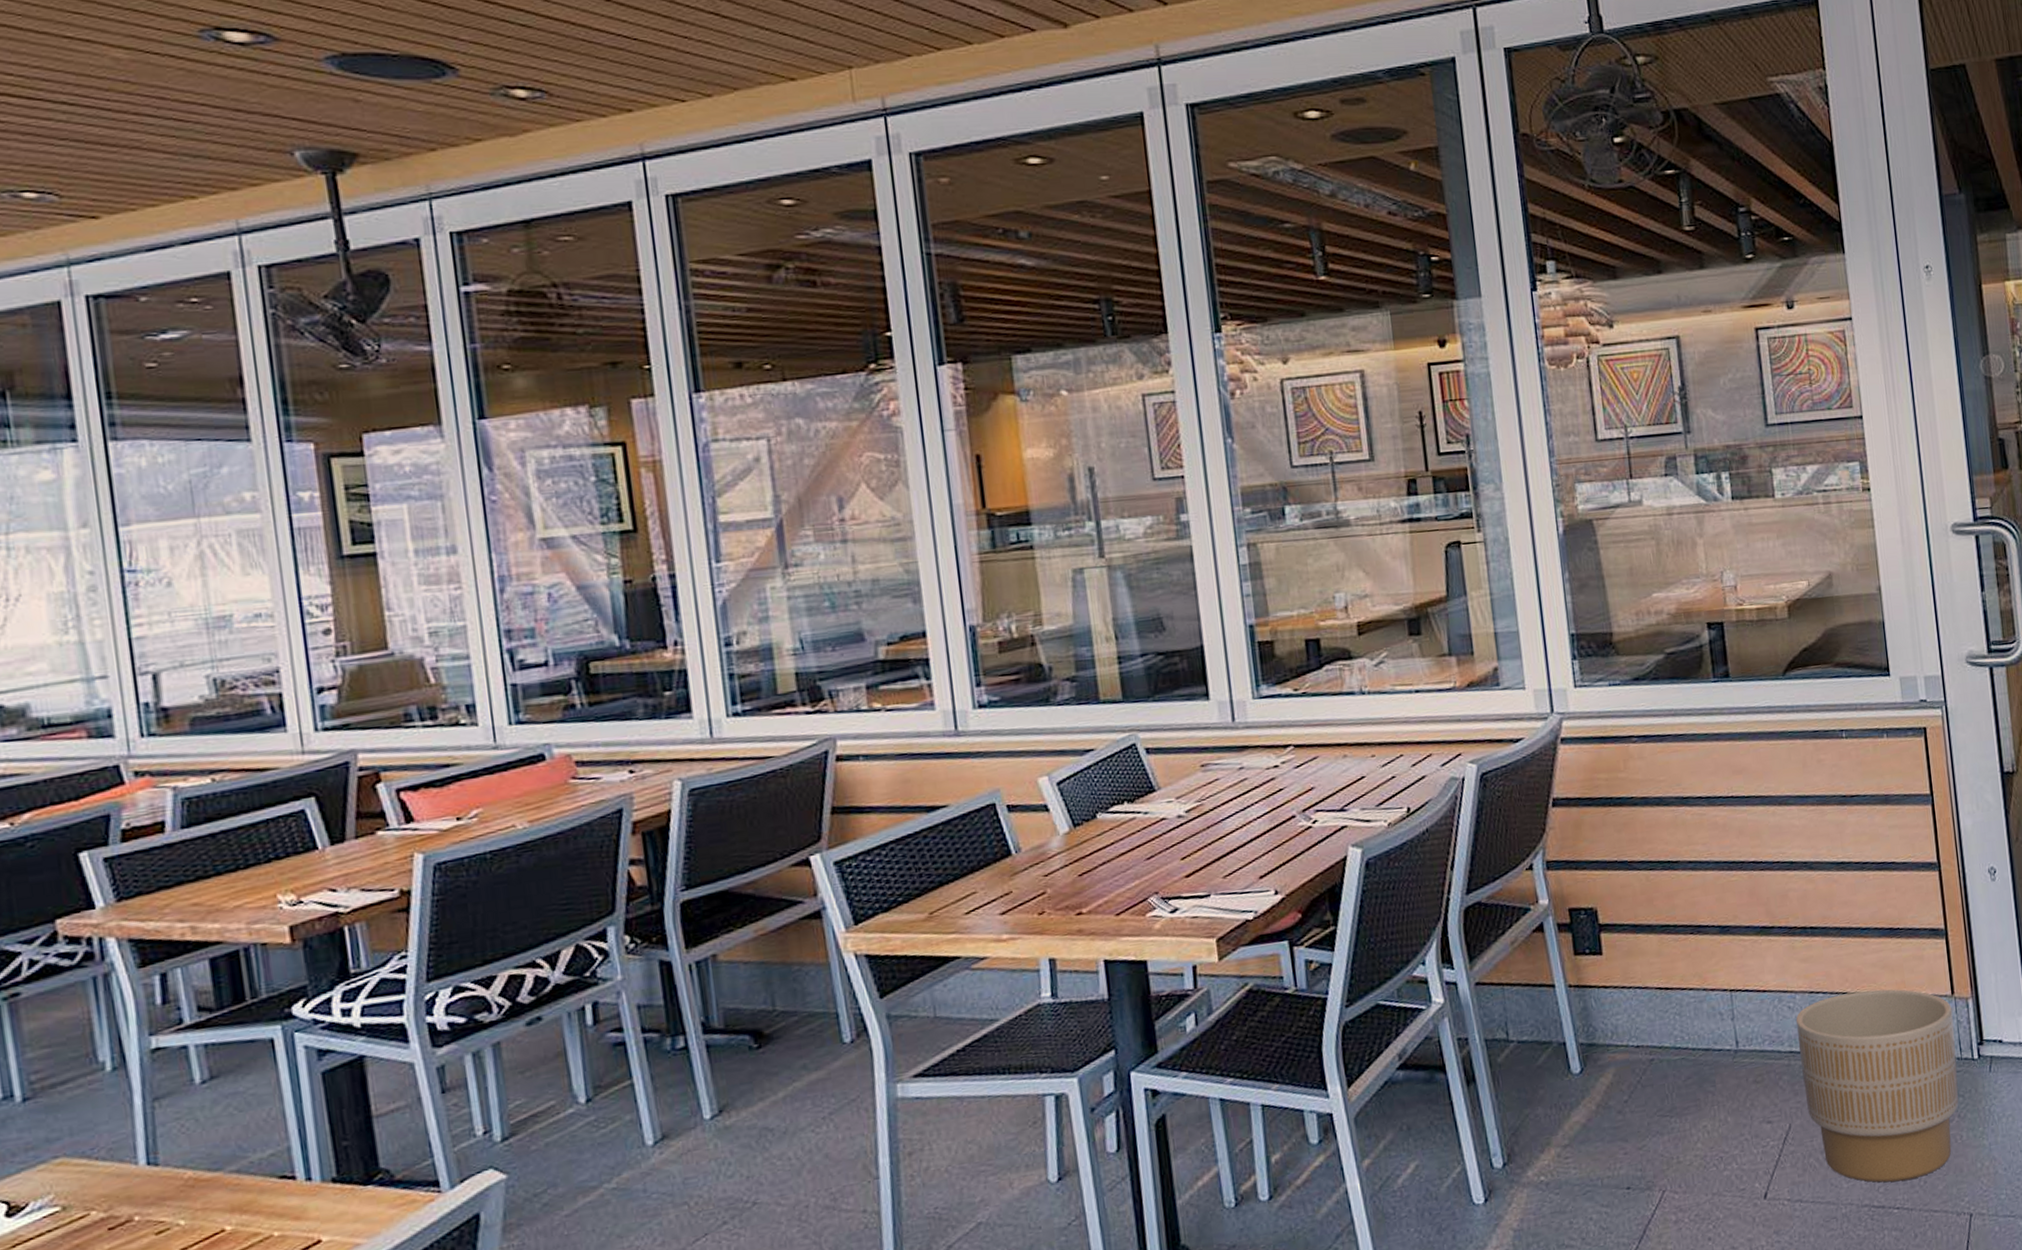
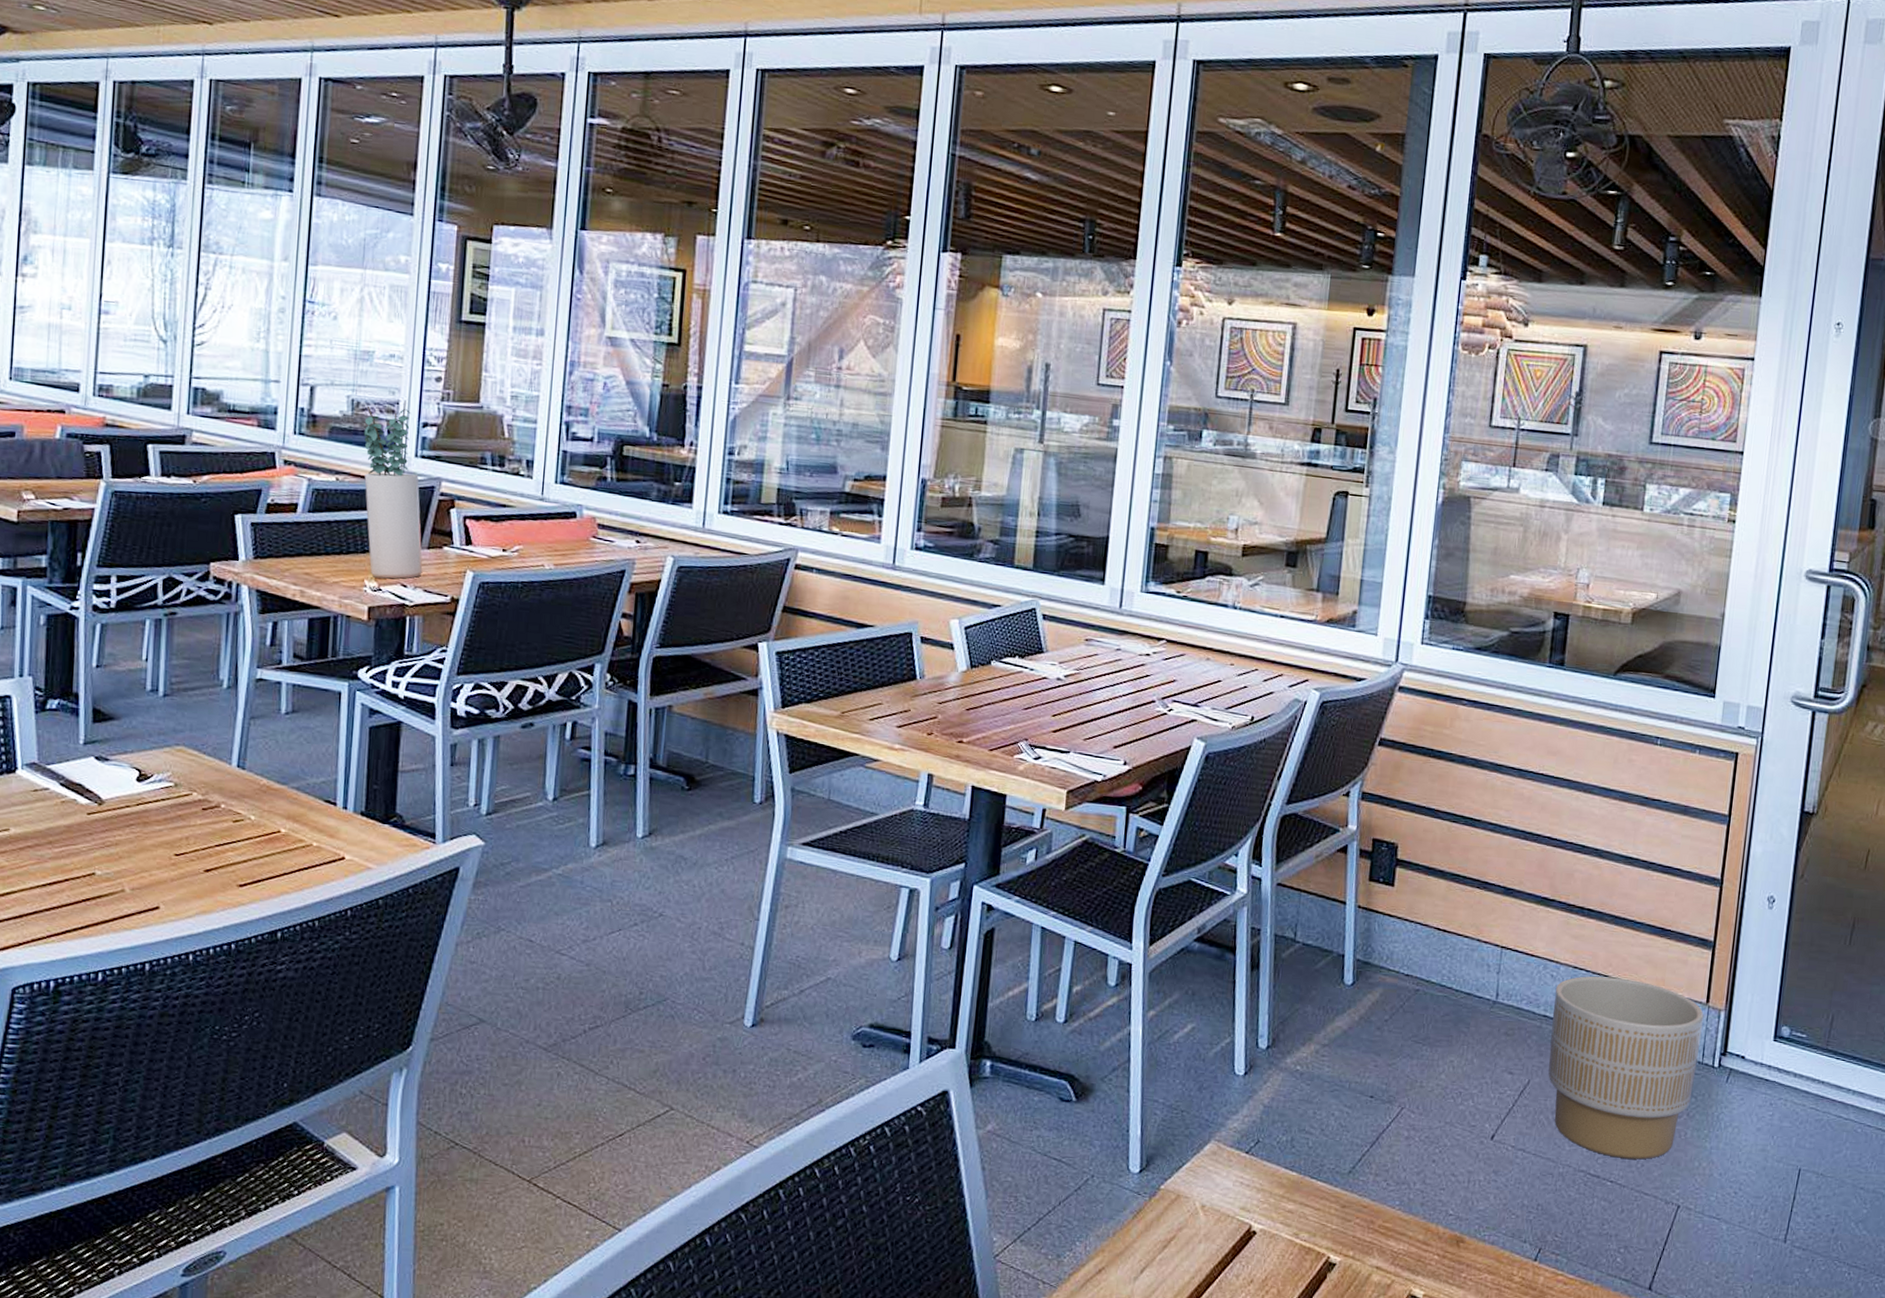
vase: none [235,665,355,889] -> present [363,400,423,579]

